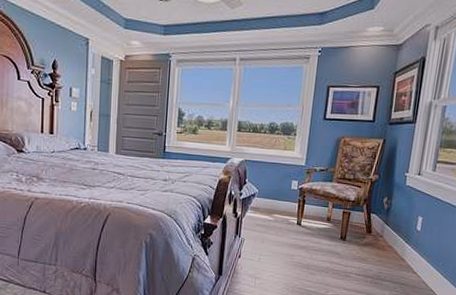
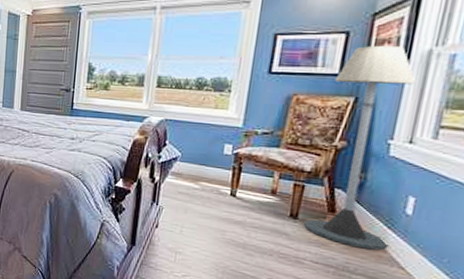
floor lamp: none [349,98,422,261] -> present [303,45,416,251]

